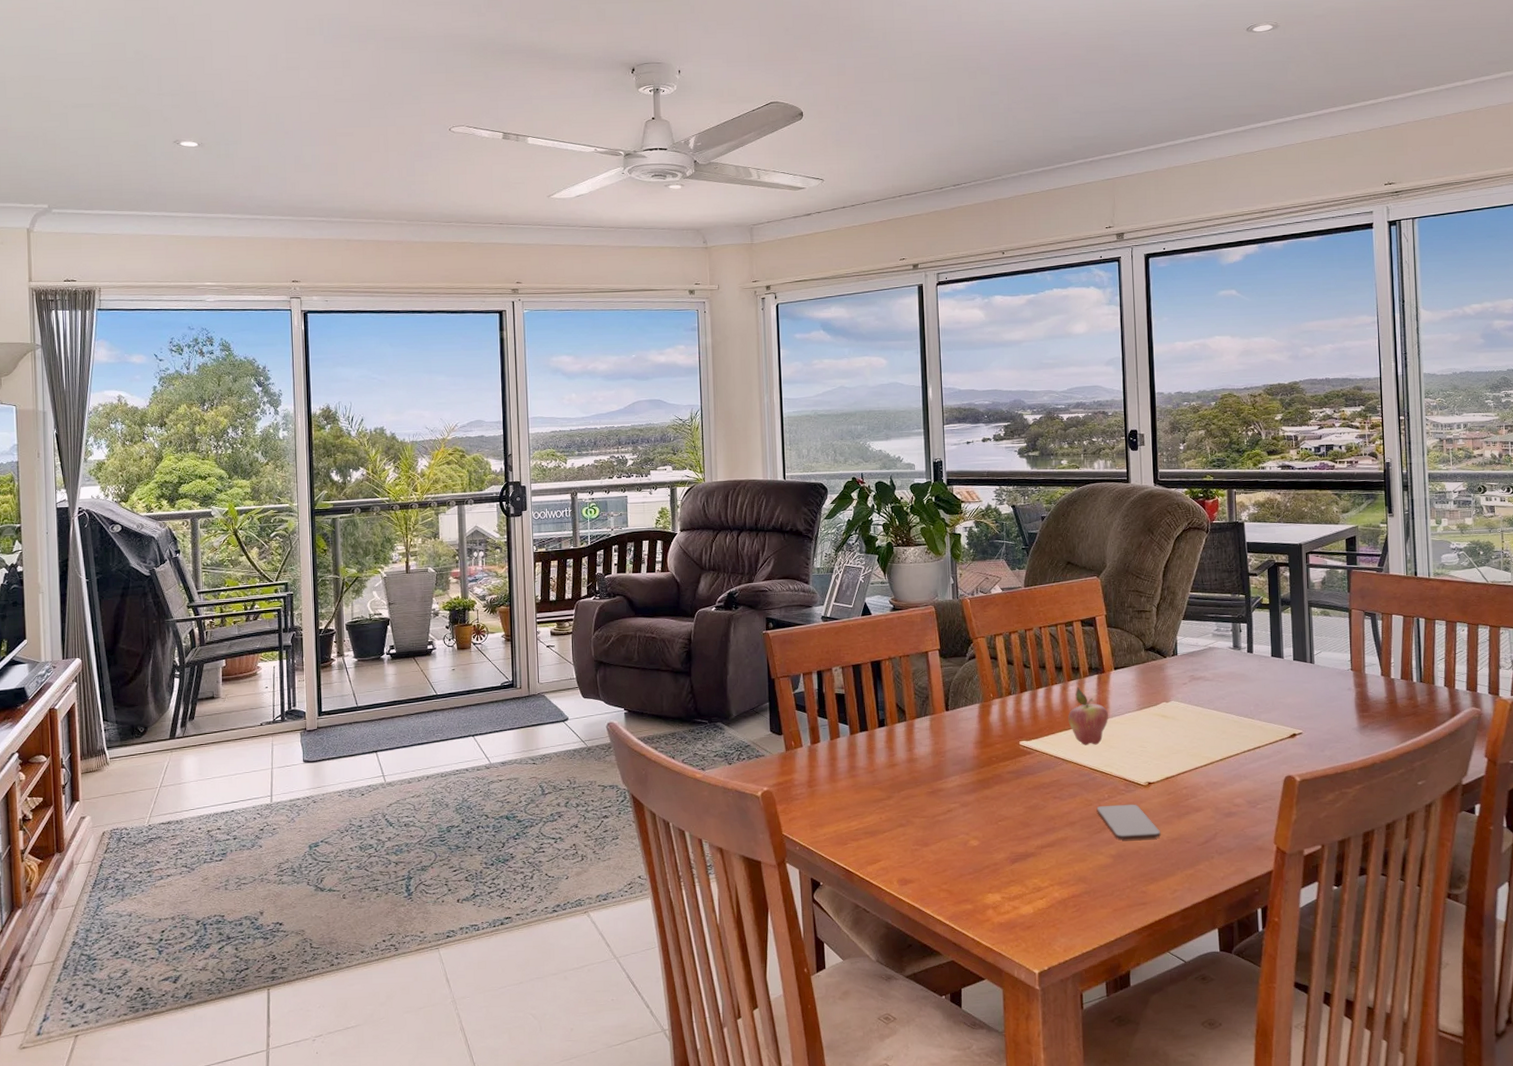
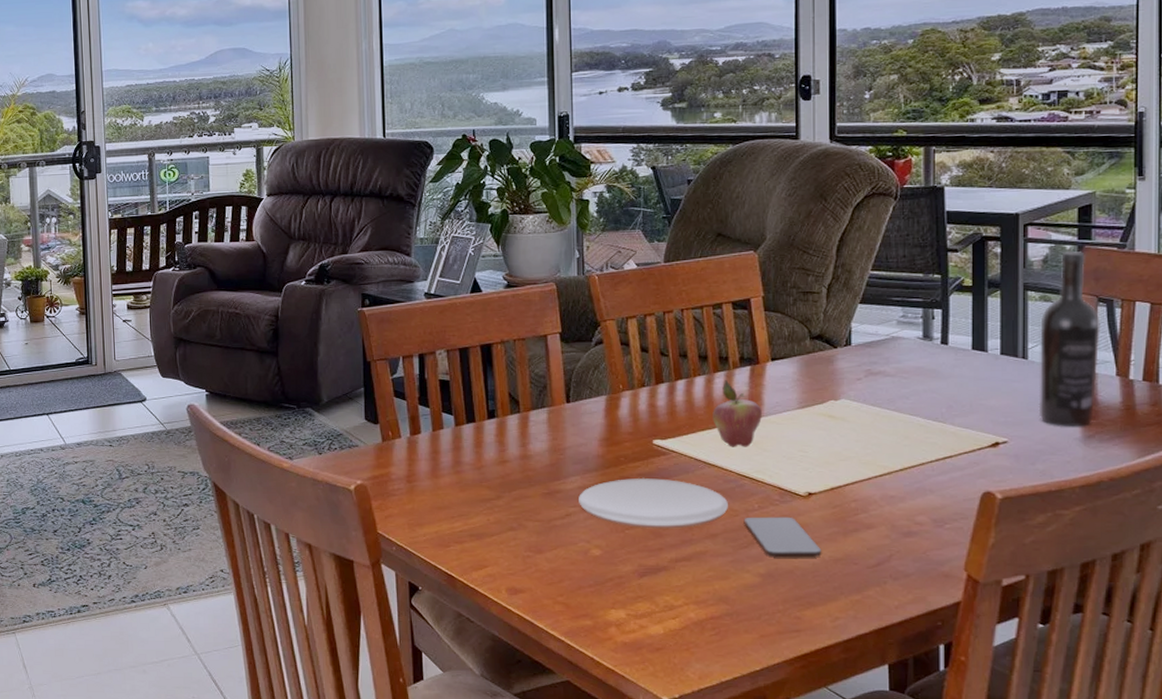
plate: none [958,775,1084,820] -> present [579,478,729,529]
wine bottle: none [1322,574,1368,718] -> present [1038,250,1100,426]

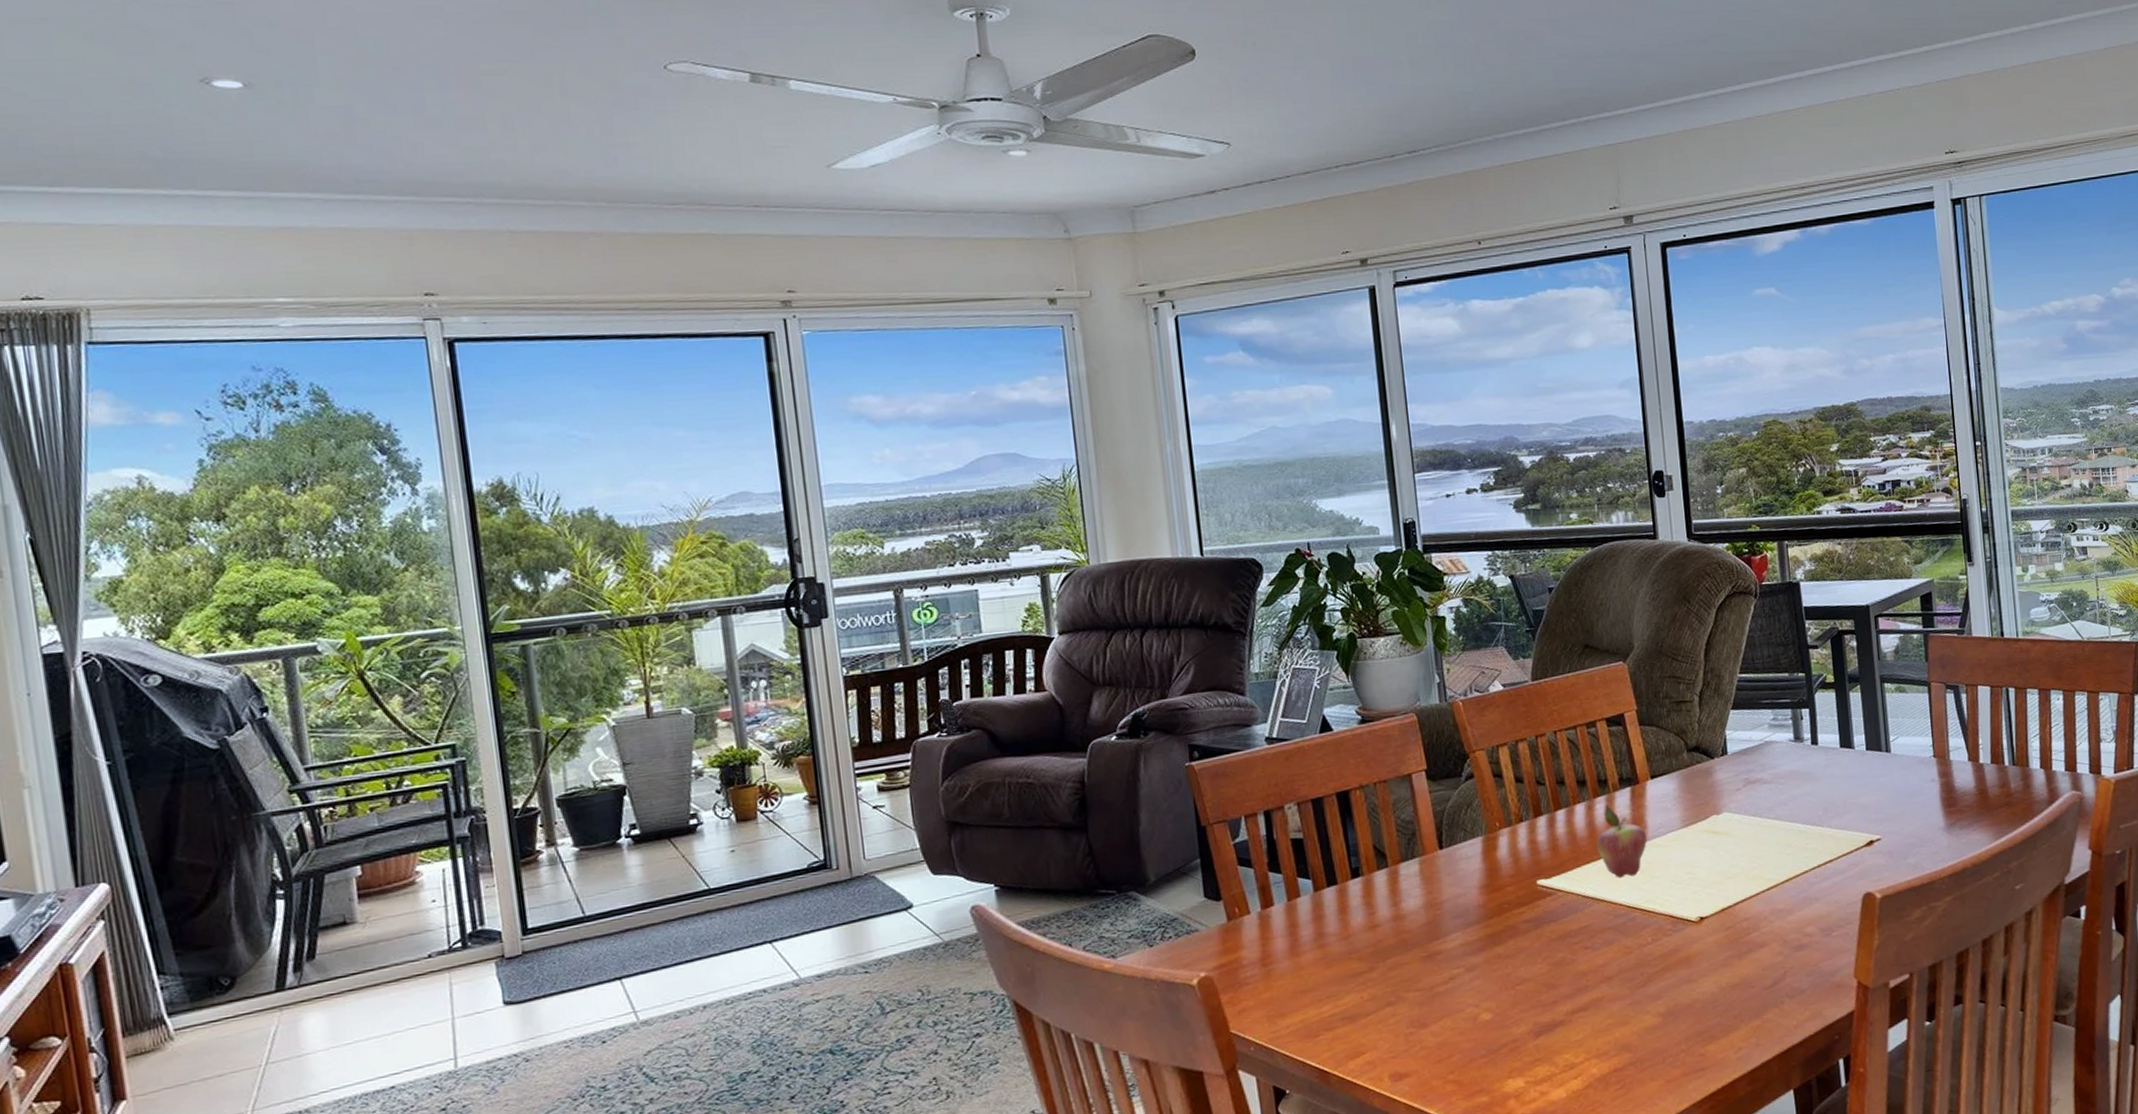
plate: present [579,478,729,529] -> none [1462,922,1622,982]
smartphone: present [744,516,822,557] -> none [1638,946,1719,993]
wine bottle: present [1038,250,1100,426] -> none [1898,639,1953,817]

